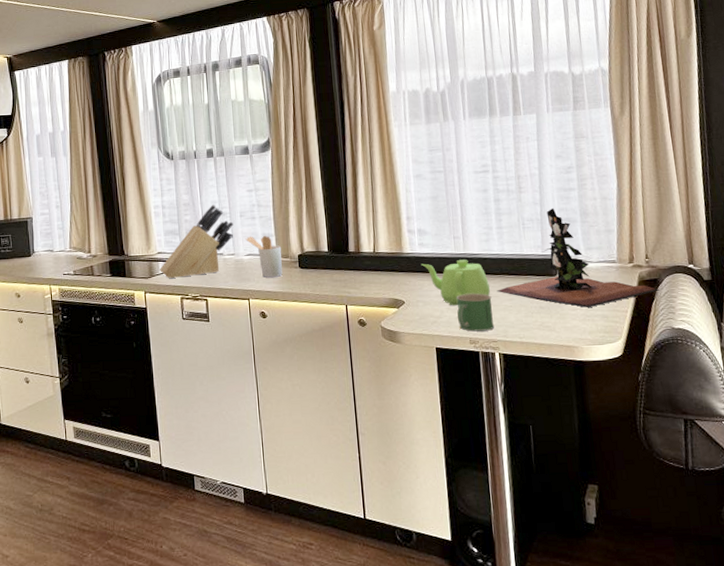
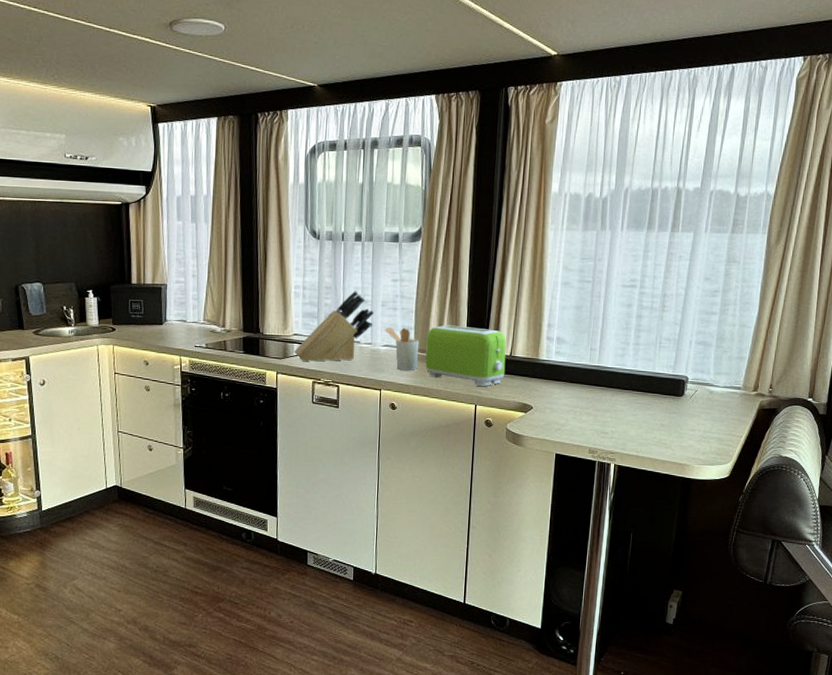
toaster: none [288,228,371,286] -> present [425,325,507,386]
teapot: present [421,260,491,306] -> none [554,371,618,416]
mug: present [456,293,495,332] -> none [580,405,617,443]
plant: present [497,207,659,308] -> none [623,329,776,430]

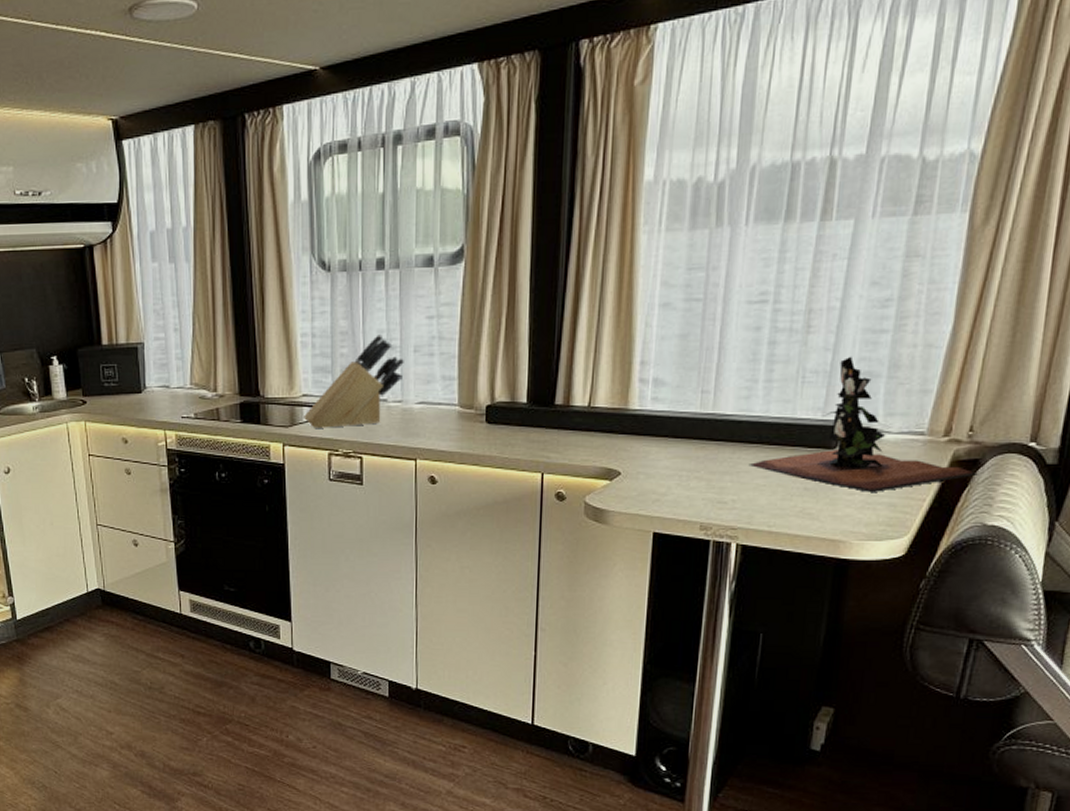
utensil holder: present [384,327,420,371] -> none [418,378,465,433]
toaster: present [425,325,507,386] -> none [473,371,583,448]
plant: none [623,329,776,430] -> present [748,356,978,493]

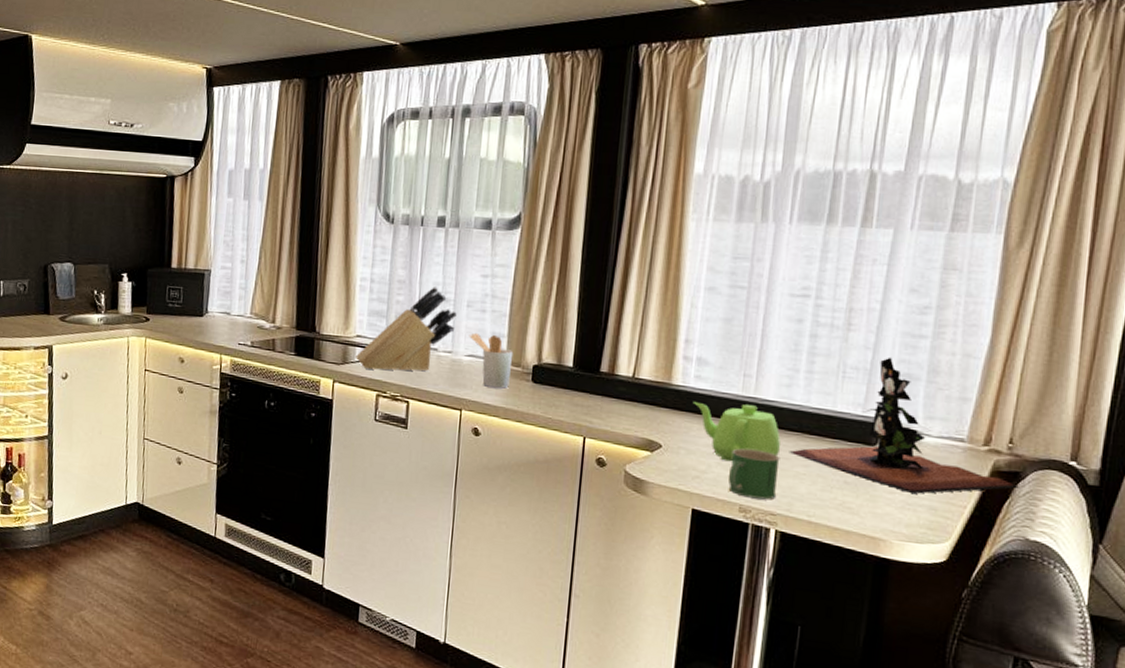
utensil holder: none [418,378,465,433] -> present [469,332,514,389]
teapot: none [650,422,741,481] -> present [692,401,781,462]
mug: none [688,467,740,515] -> present [728,448,780,500]

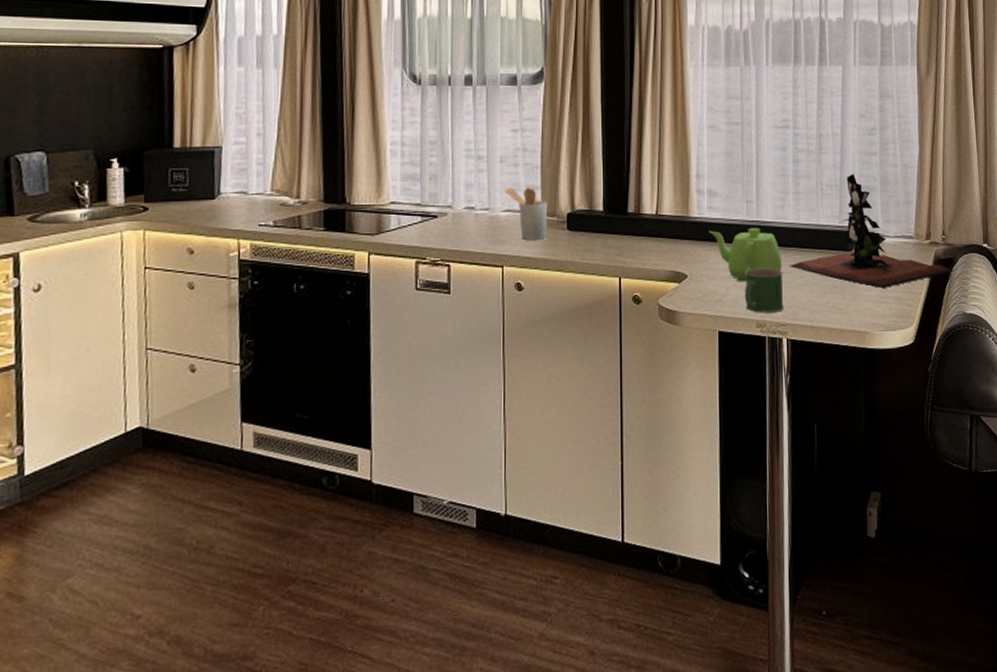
knife block: present [356,287,457,372] -> none [391,145,491,237]

